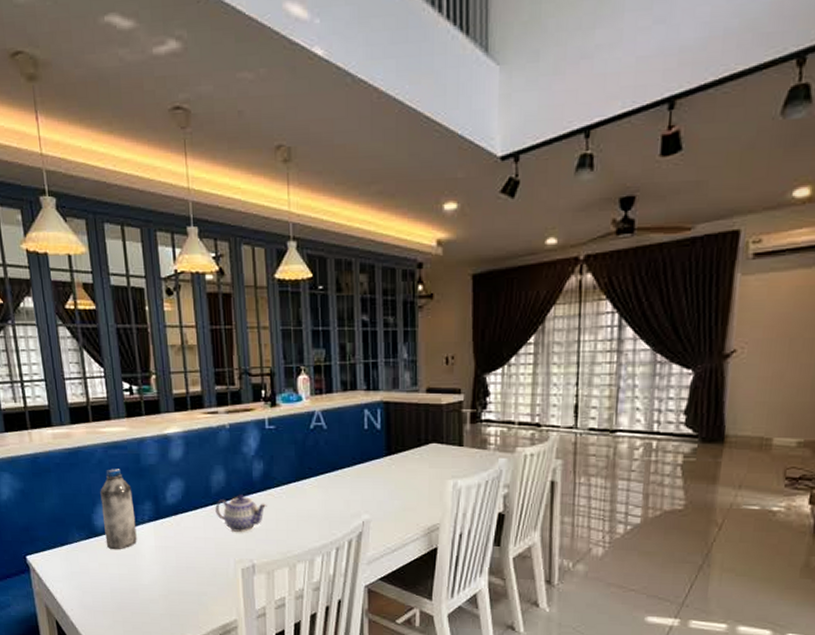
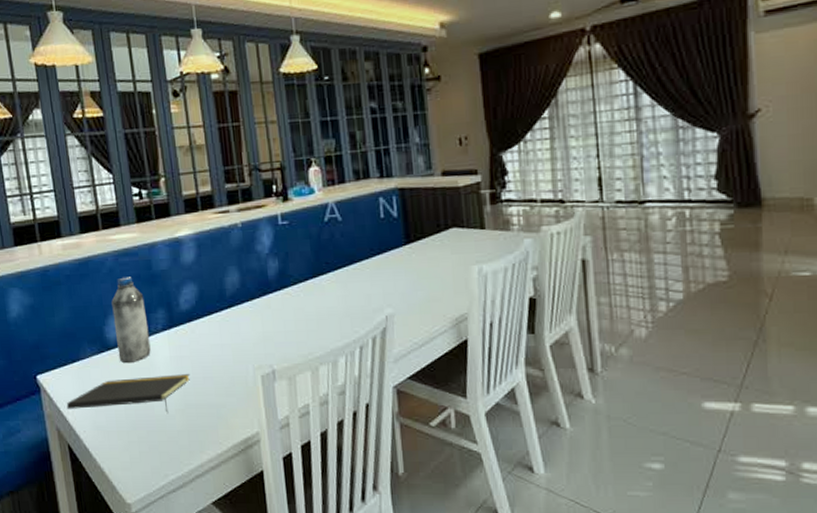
notepad: none [55,563,175,597] -> present [66,374,191,413]
teapot: present [215,494,267,532] -> none [231,295,285,336]

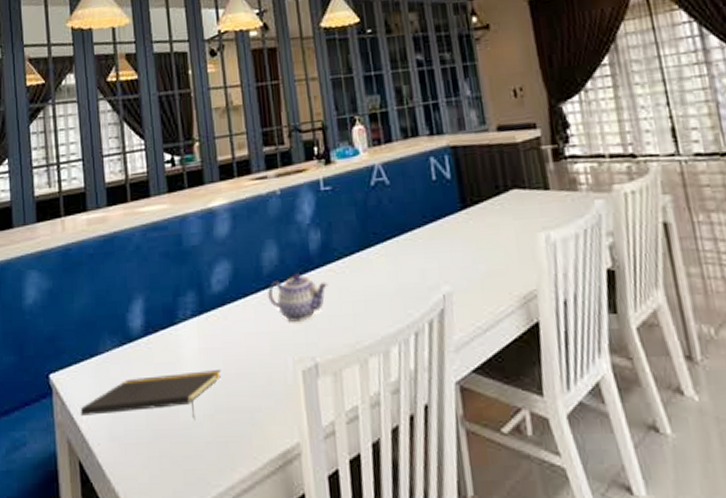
water bottle: present [111,277,151,364] -> none [137,254,178,358]
teapot: none [231,295,285,336] -> present [268,273,328,322]

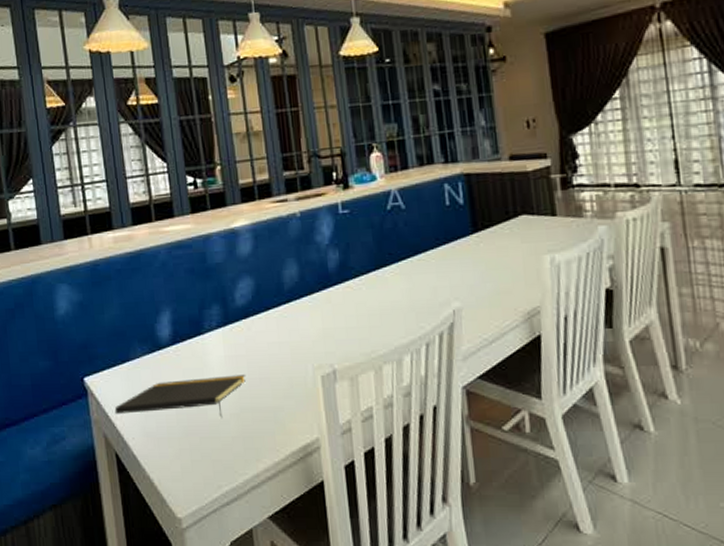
teapot: present [268,273,328,322] -> none [289,289,346,333]

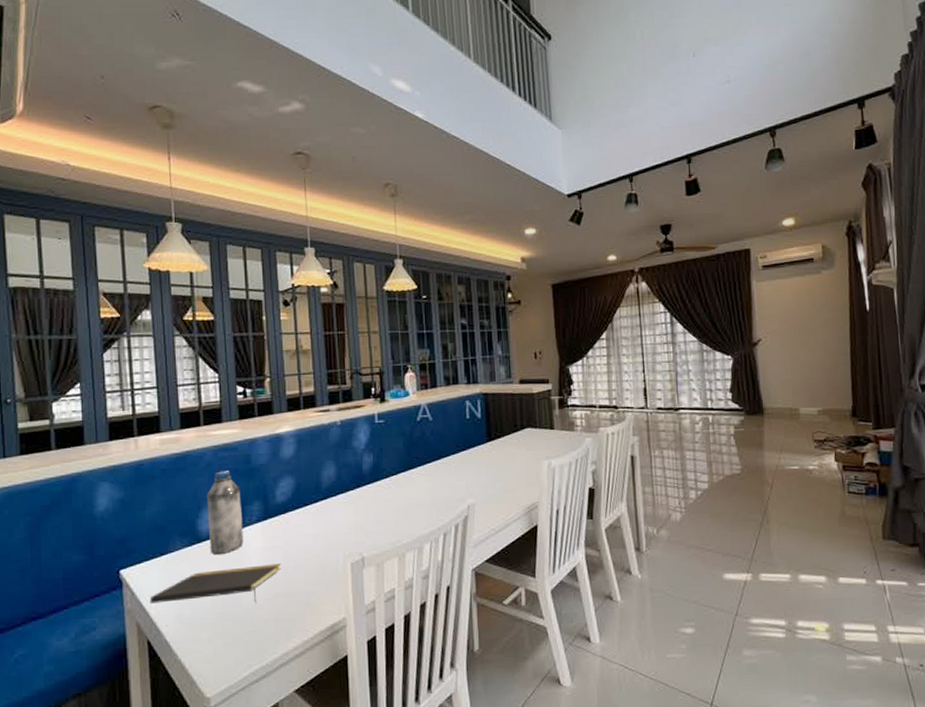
water bottle: none [164,270,205,364] -> present [207,470,244,556]

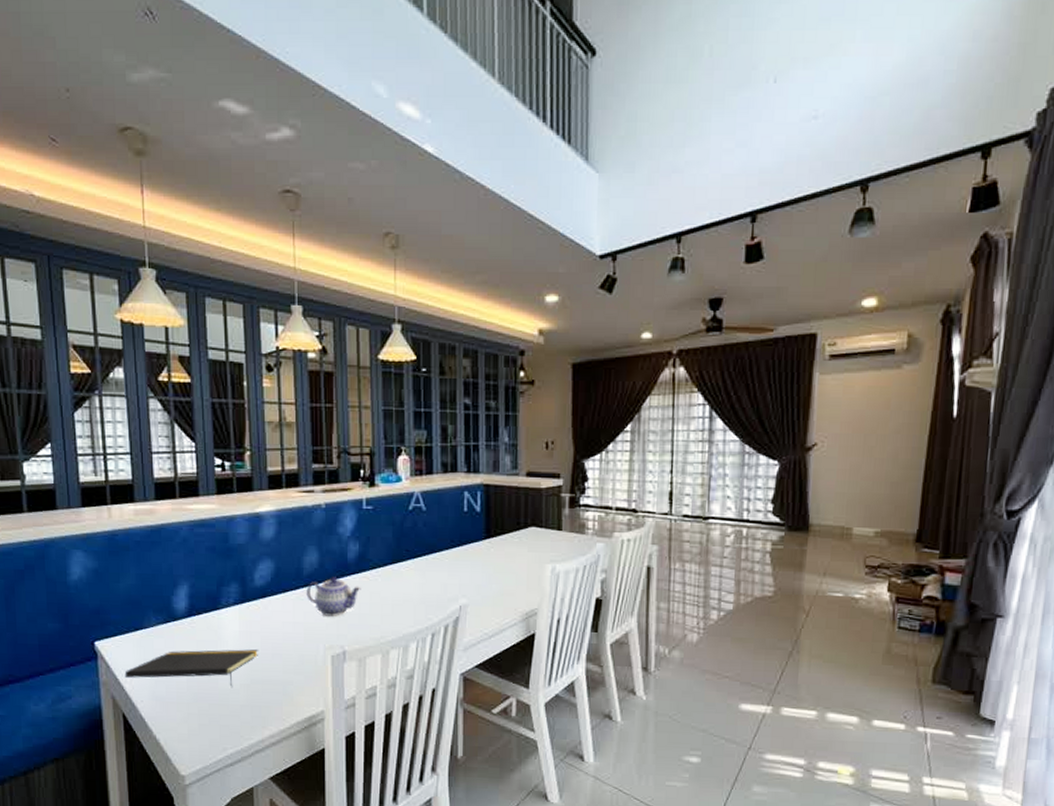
water bottle: present [207,470,244,556] -> none [182,548,220,636]
teapot: none [325,488,377,526] -> present [306,577,361,616]

